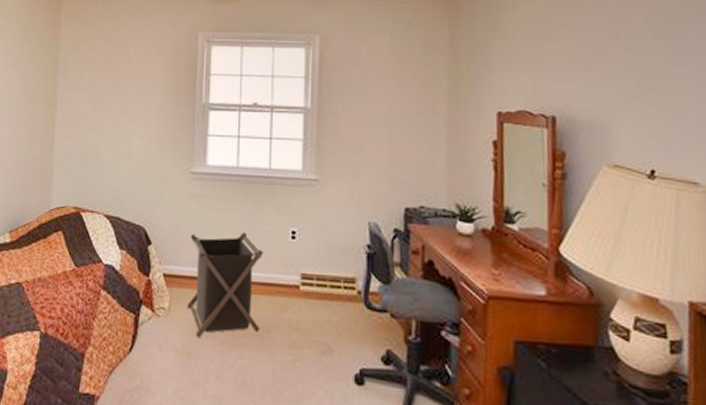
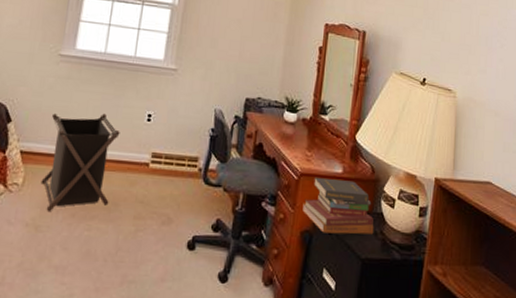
books: none [496,300,603,375] -> present [302,177,374,235]

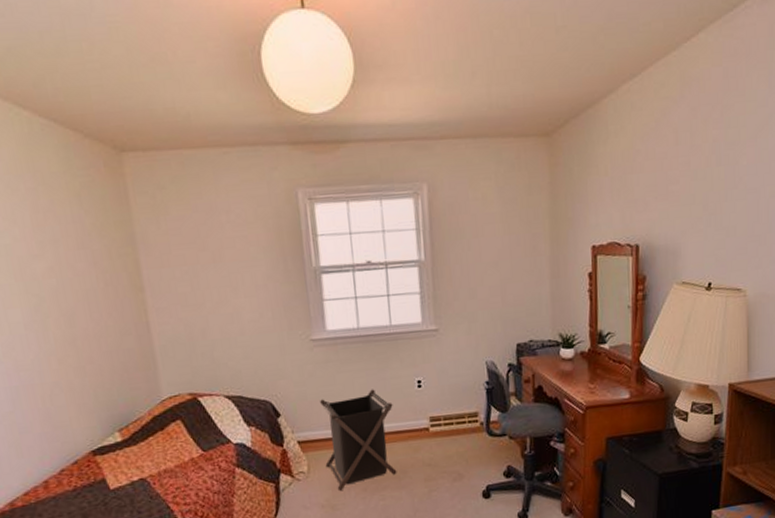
books: present [302,177,374,235] -> none [592,403,669,458]

